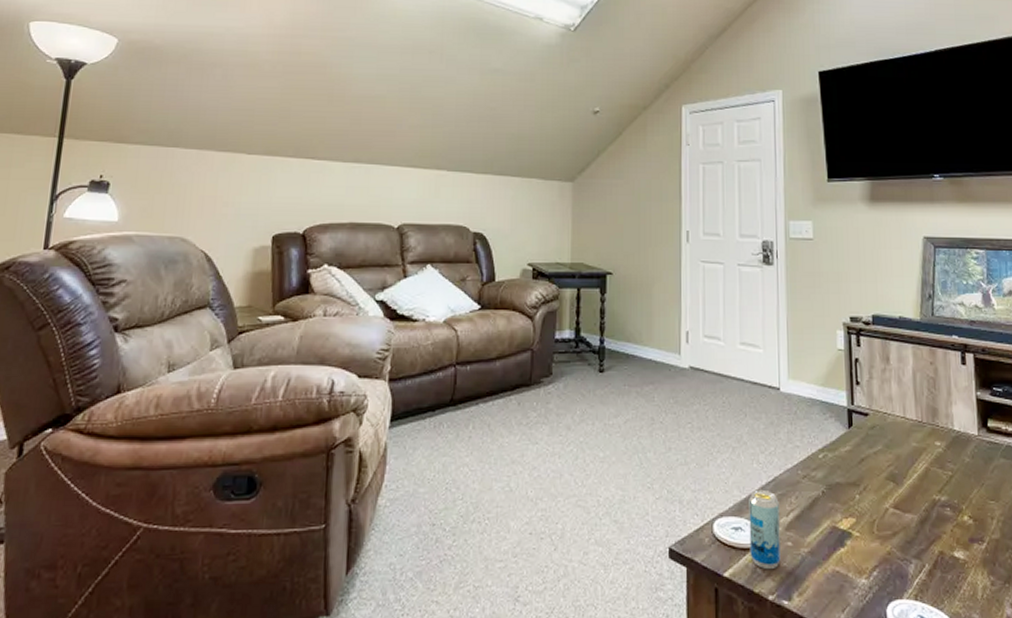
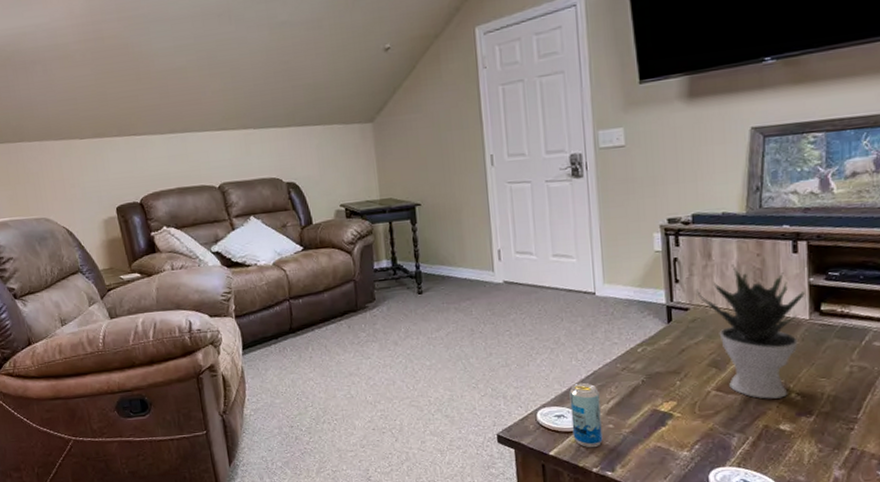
potted plant: none [875,371,973,521] -> present [695,264,805,399]

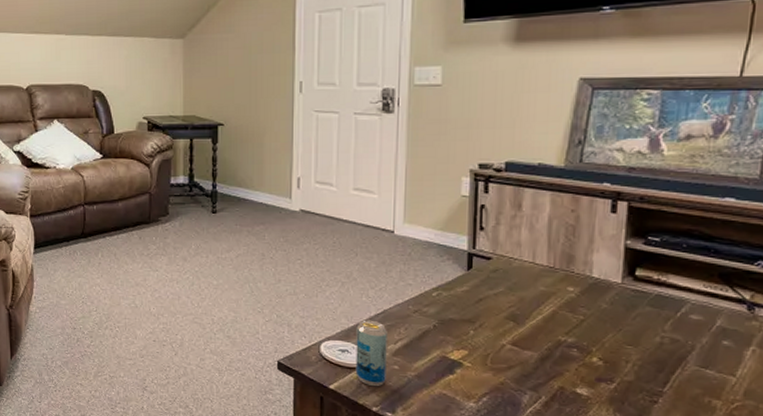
potted plant: present [695,264,805,399] -> none [500,218,620,361]

